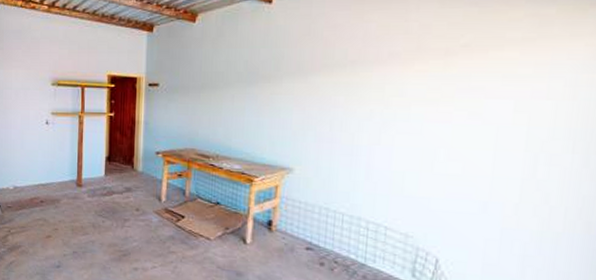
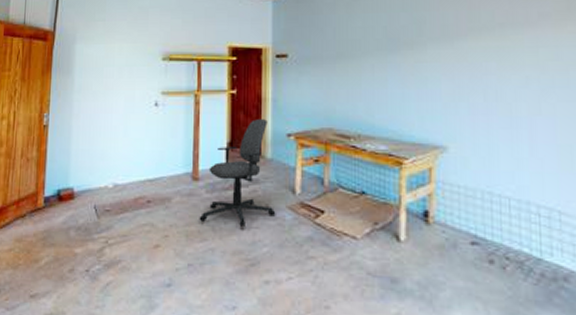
office chair: none [82,138,145,225] -> present [199,119,276,227]

